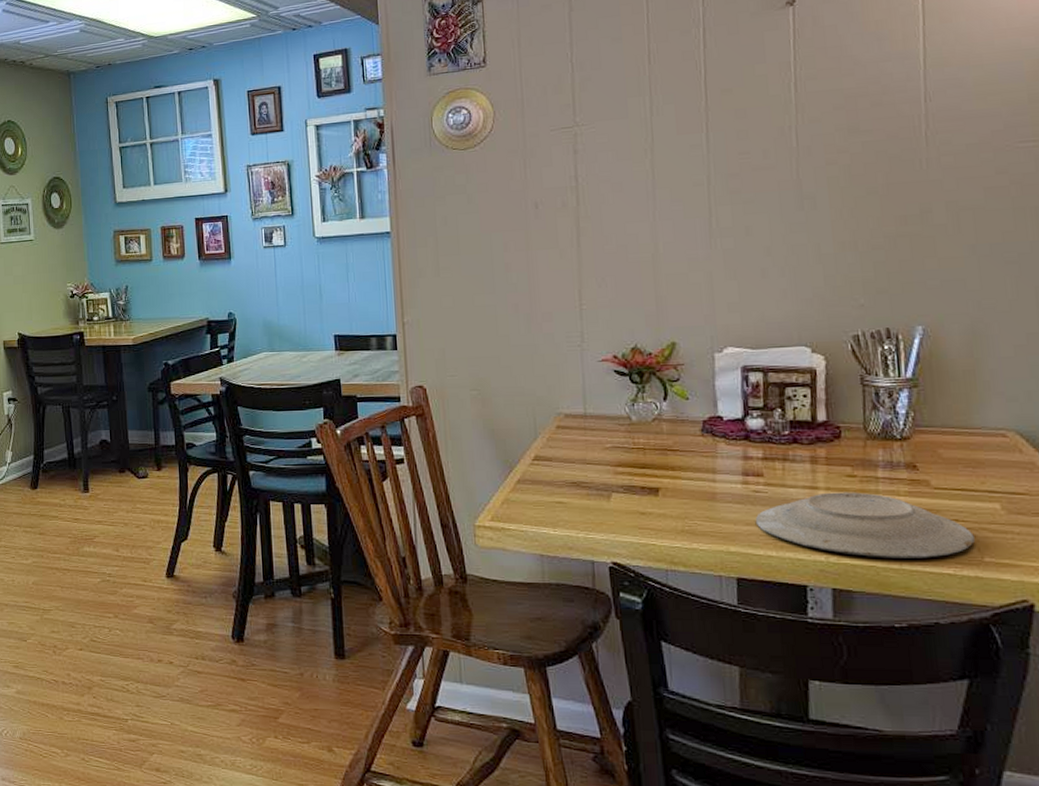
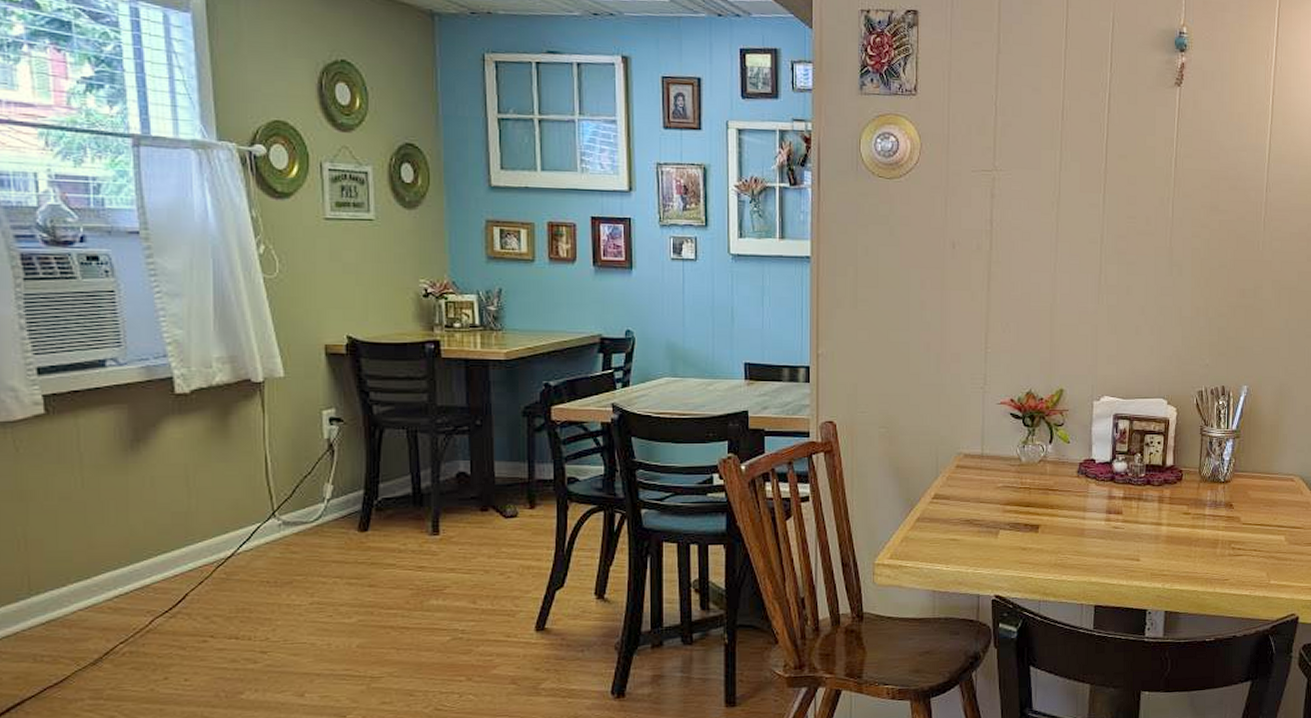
plate: present [755,492,975,558] -> none [1113,527,1265,584]

